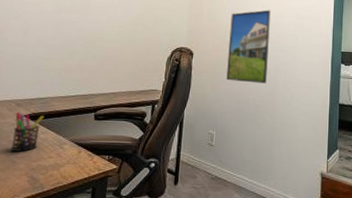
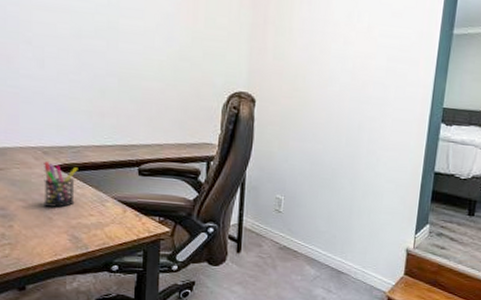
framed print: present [226,10,271,84] -> none [297,47,355,143]

